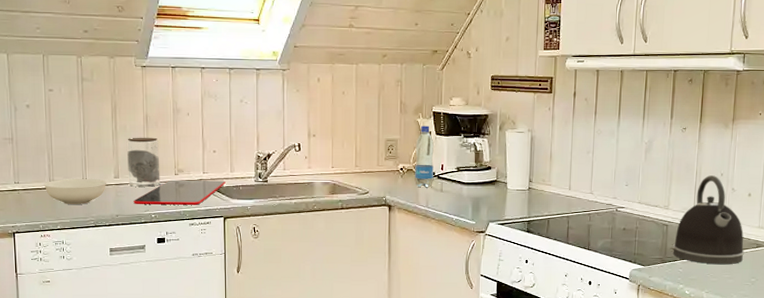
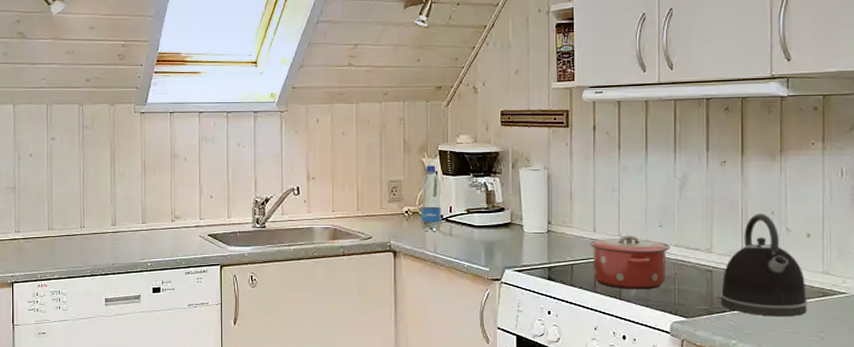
bowl: present [44,178,107,204] -> none [43,226,104,253]
jar: present [126,137,161,187] -> none [124,183,157,234]
cutting board: present [133,179,226,205] -> none [130,226,223,253]
casserole: none [564,193,634,241] -> present [589,235,670,290]

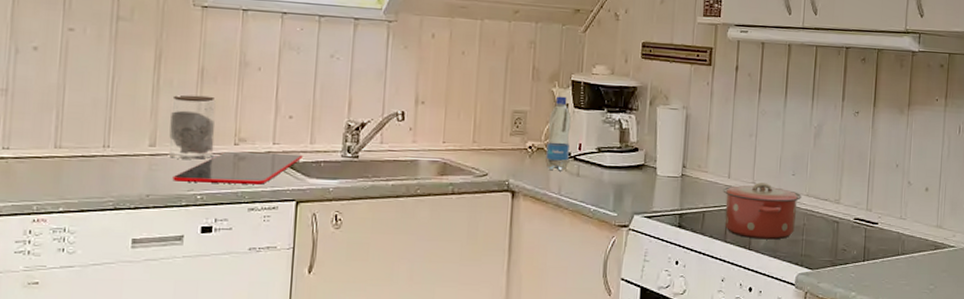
jar: none [124,183,157,234] -> present [168,95,216,159]
cutting board: none [130,226,223,253] -> present [172,151,303,185]
kettle: present [720,214,808,317] -> none [844,166,922,269]

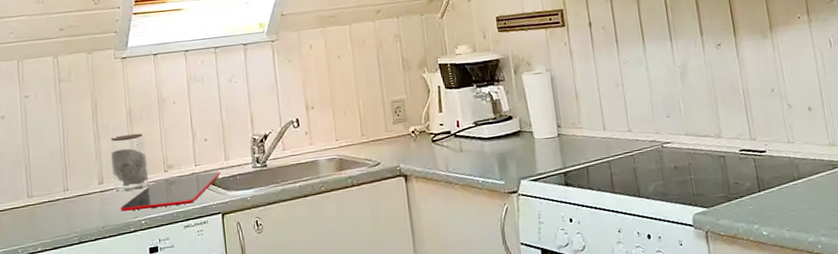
bottle: present [545,96,571,171] -> none [424,80,451,151]
casserole: present [723,183,801,240] -> none [601,129,681,186]

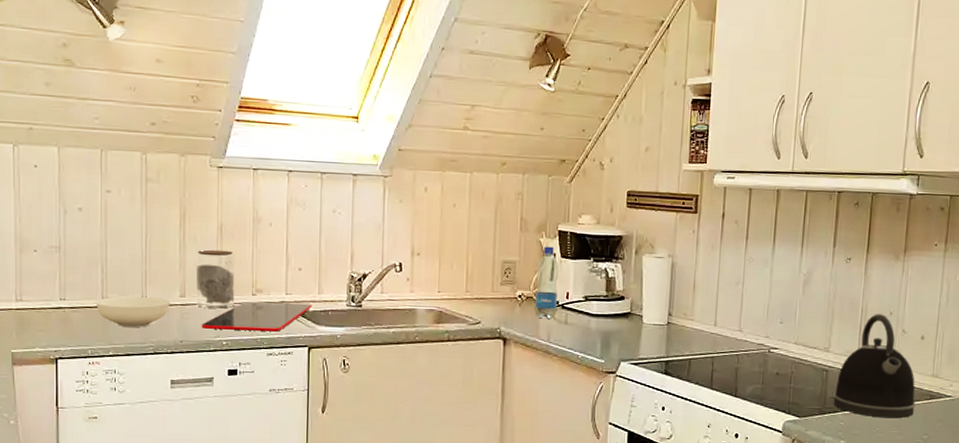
bowl: none [21,188,91,222] -> present [95,296,171,327]
bottle: none [424,80,451,151] -> present [535,246,559,319]
kettle: none [735,92,821,196] -> present [833,314,916,418]

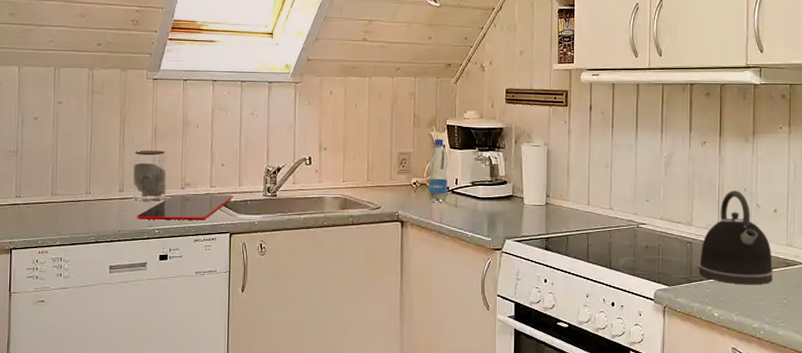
bowl: present [95,296,171,327] -> none [45,192,111,219]

